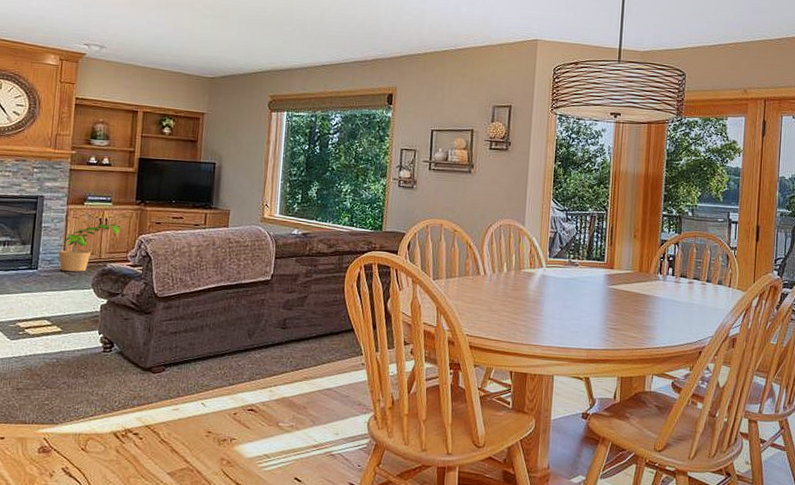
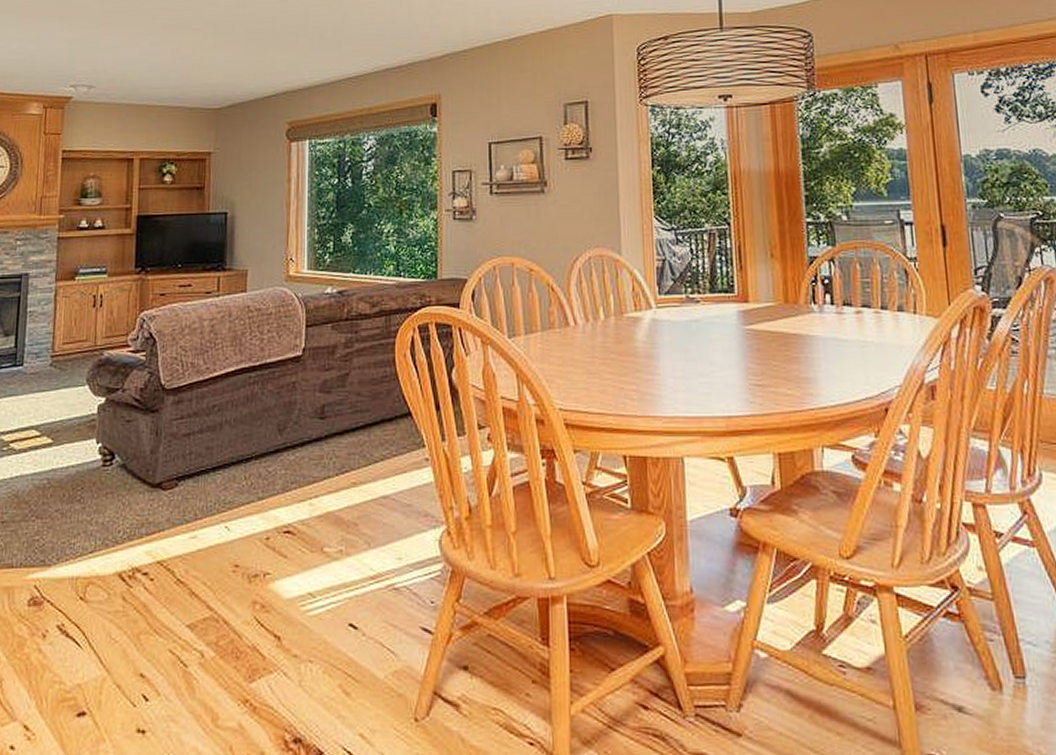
potted plant: present [59,224,121,272] -> none [47,301,118,365]

